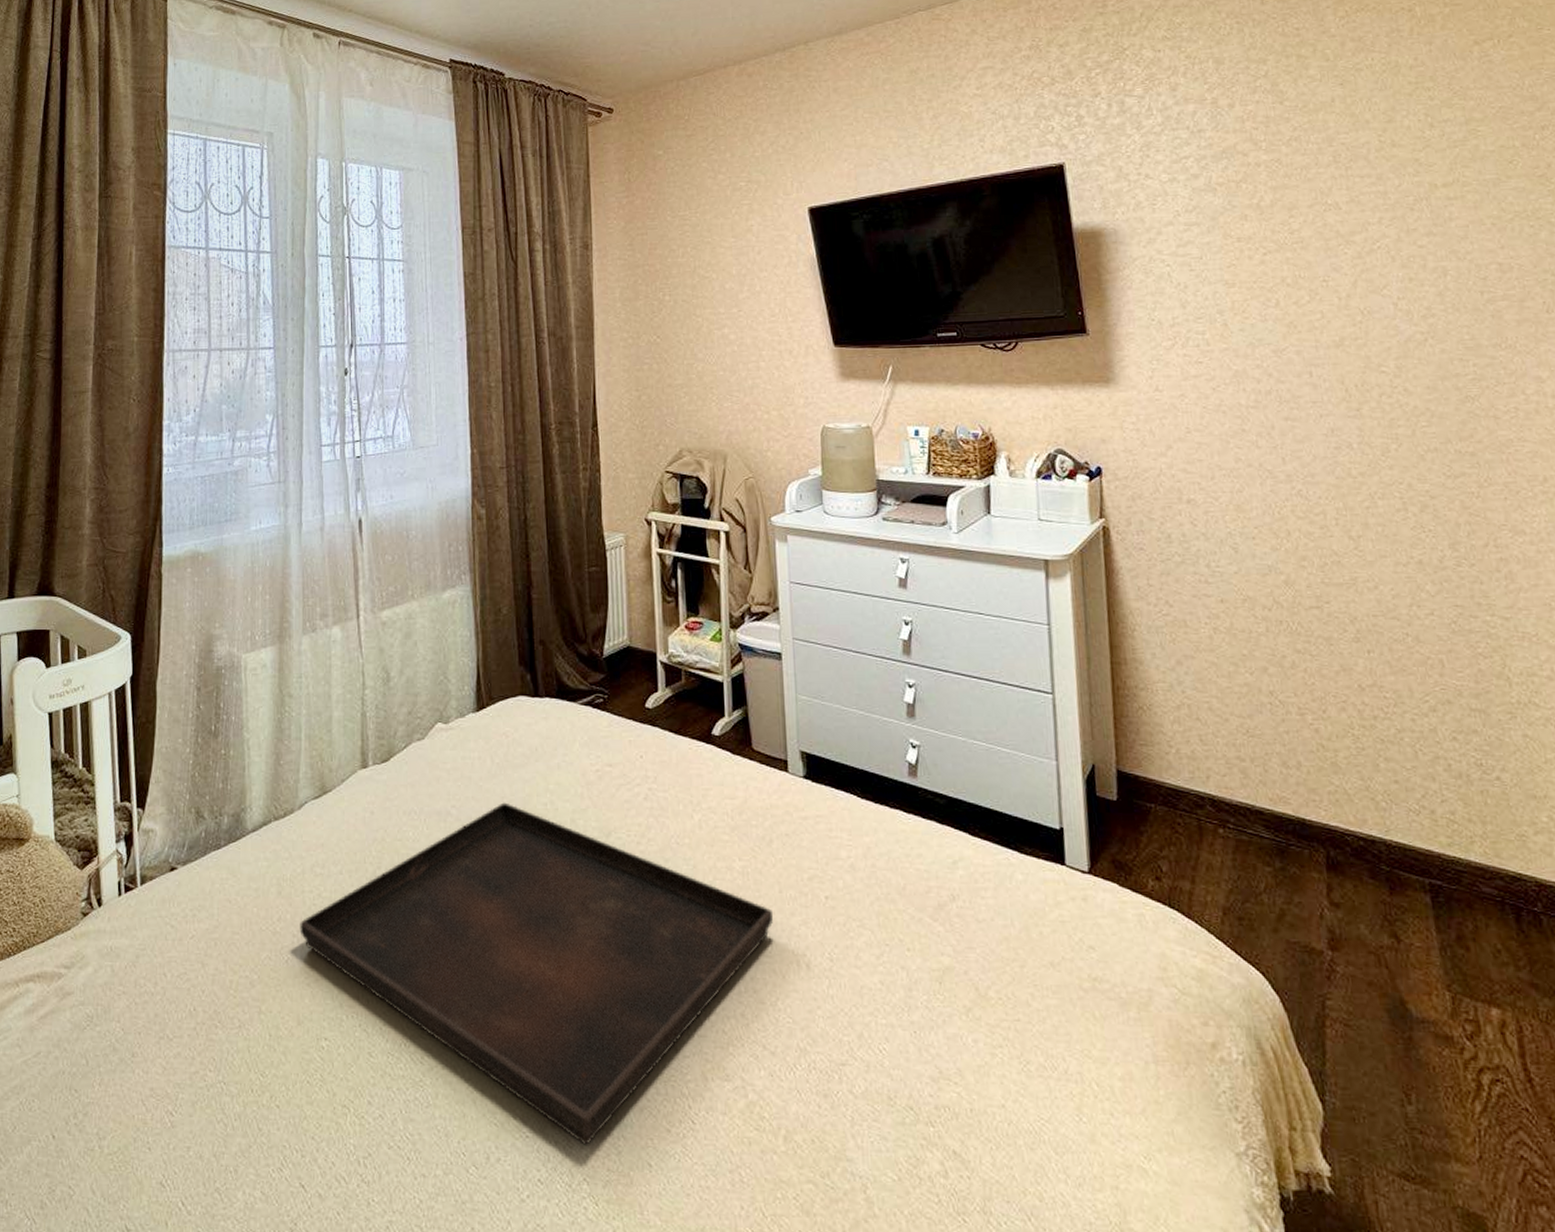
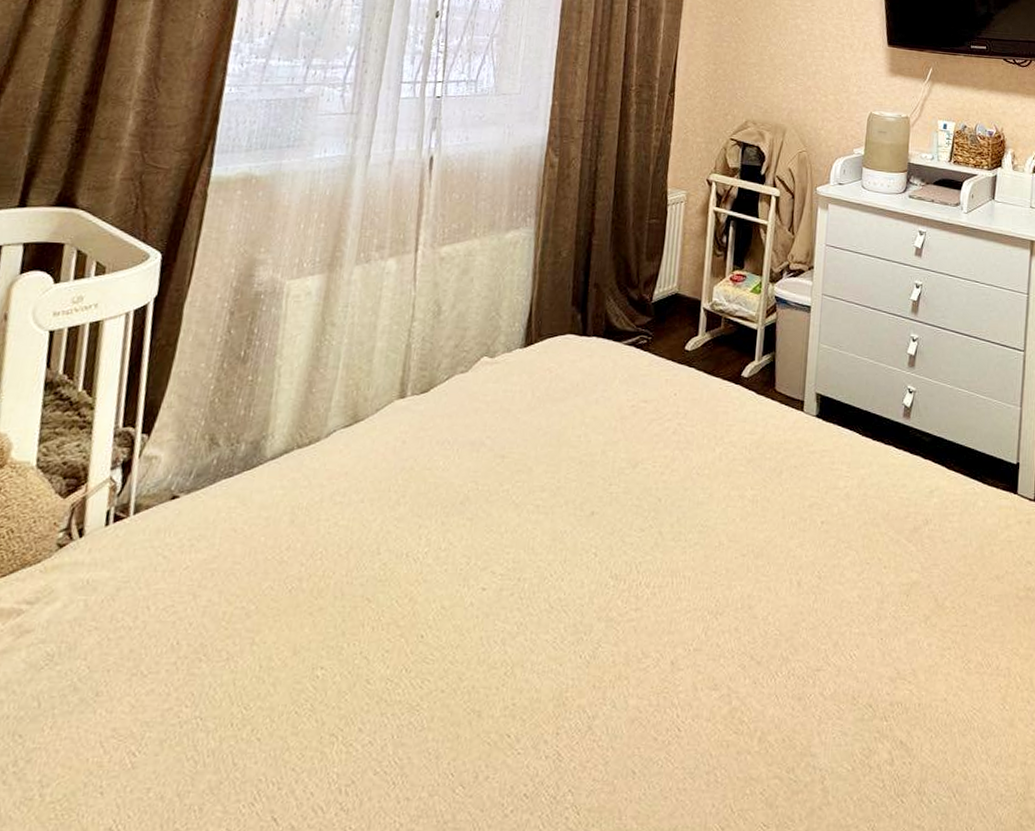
serving tray: present [300,802,773,1145] -> none [309,434,774,758]

